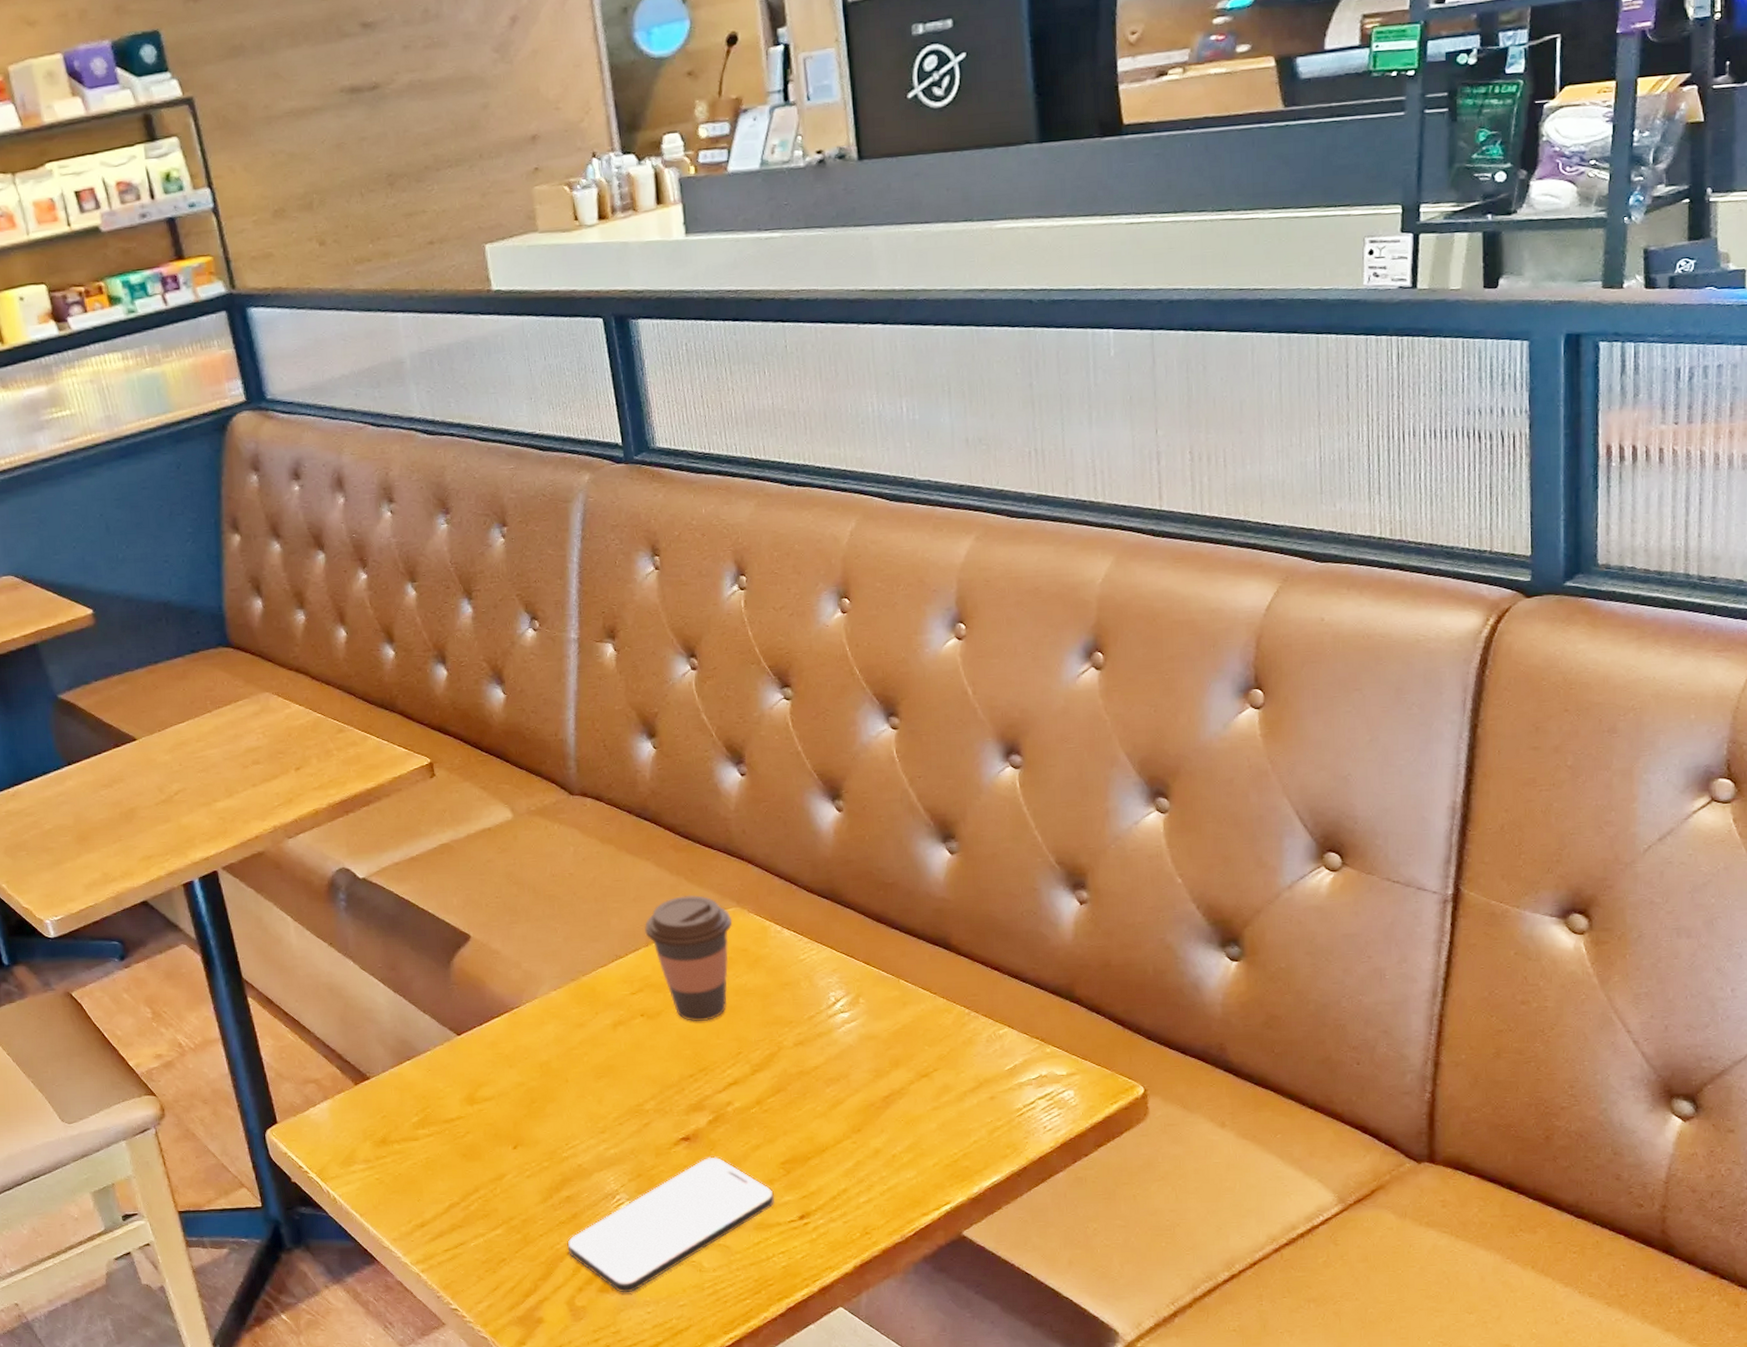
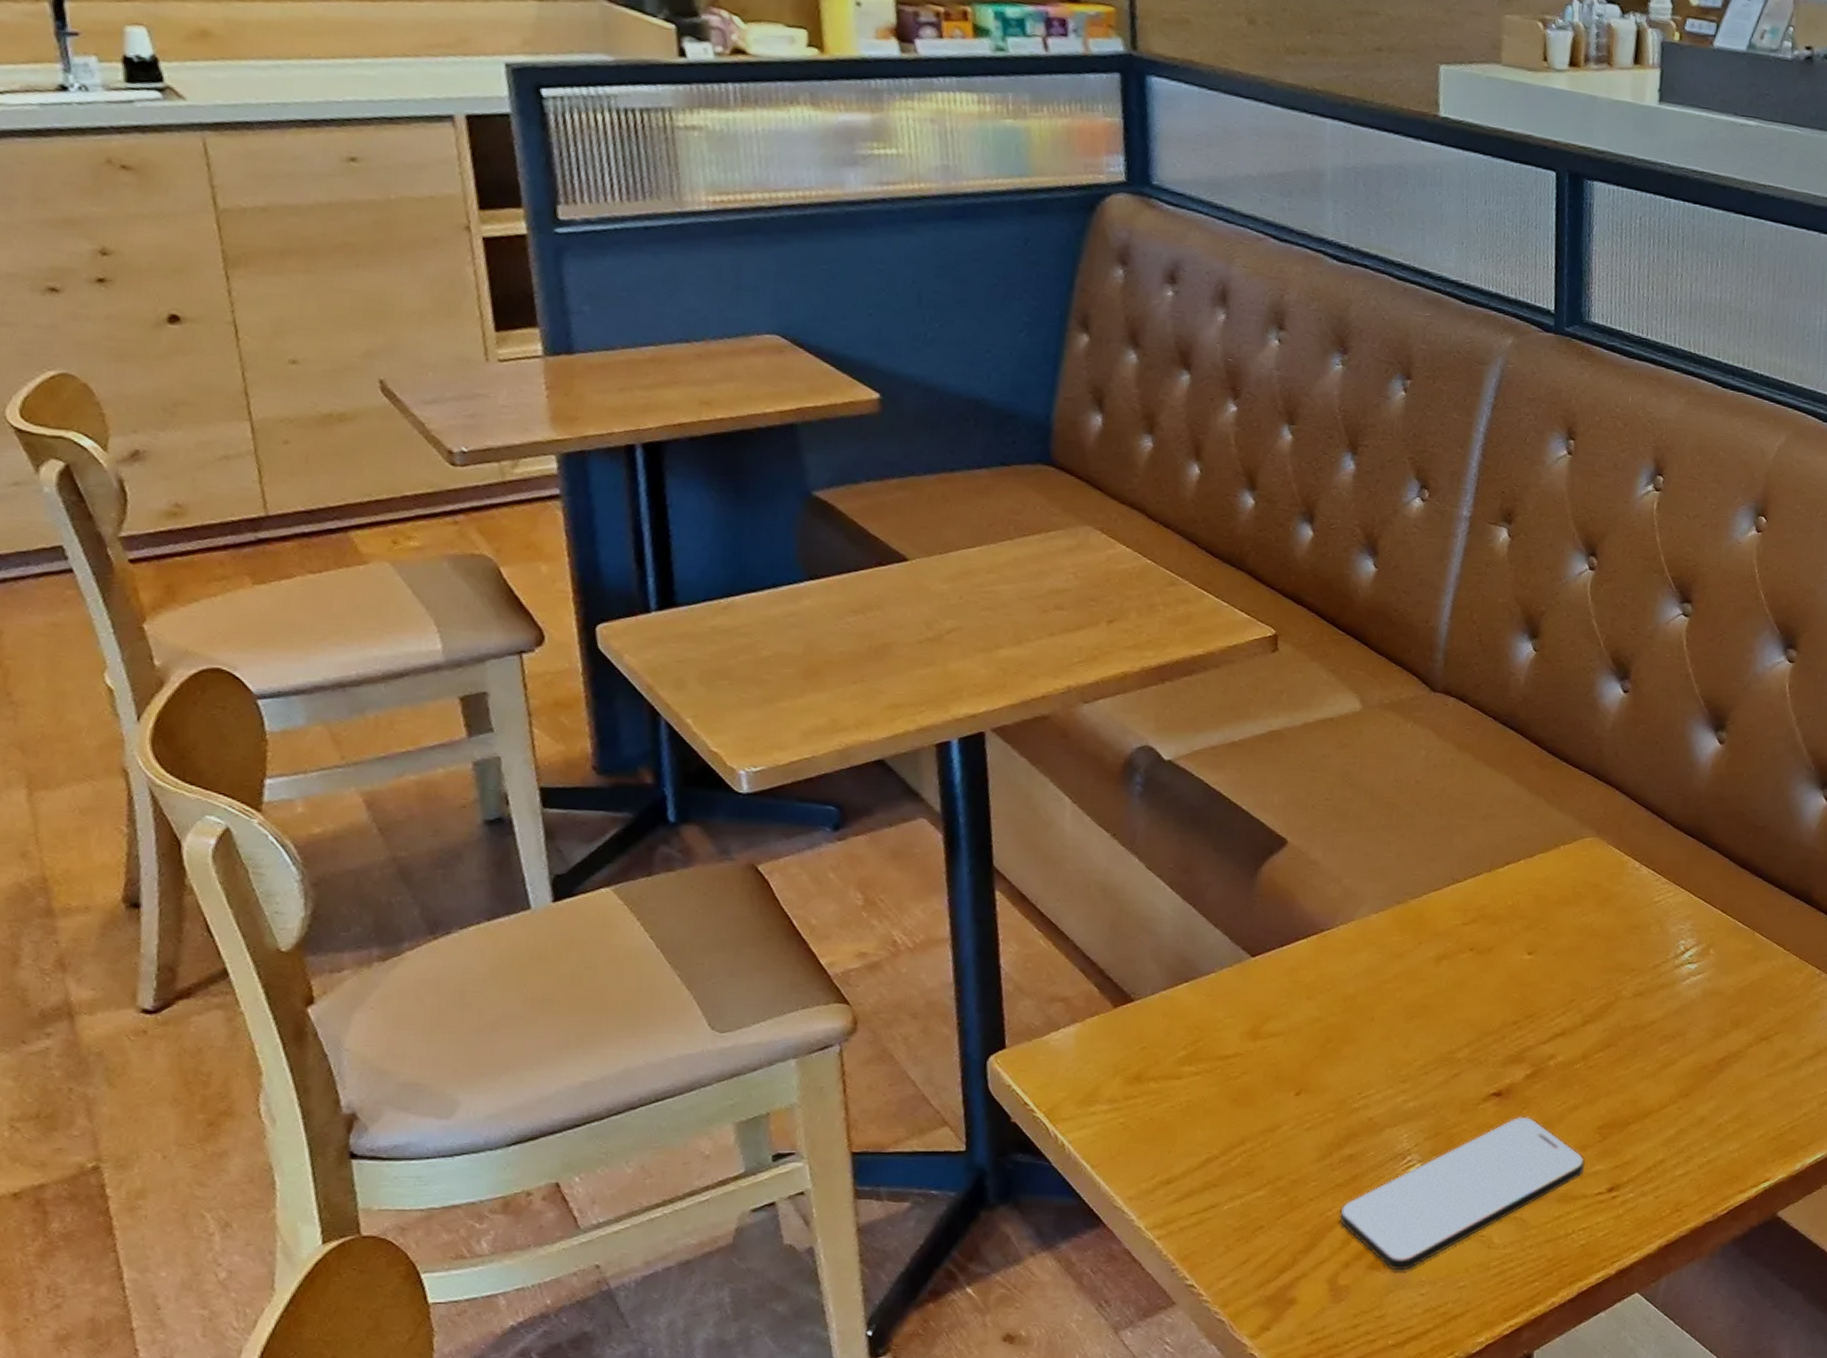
coffee cup: present [645,894,733,1022] -> none [1490,818,1589,962]

